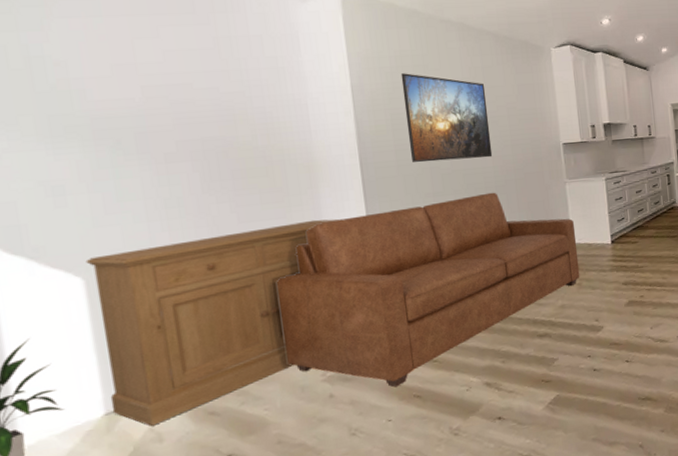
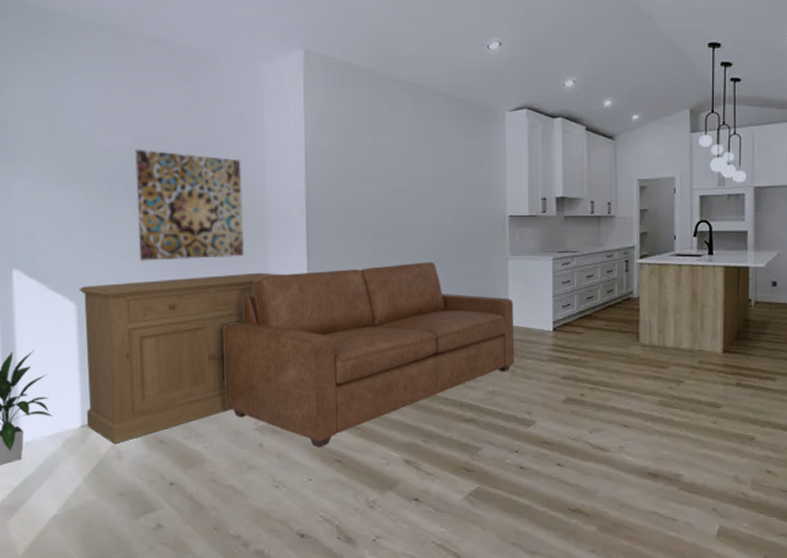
wall art: none [146,99,293,222] -> present [135,149,245,261]
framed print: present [400,73,493,163] -> none [351,133,434,225]

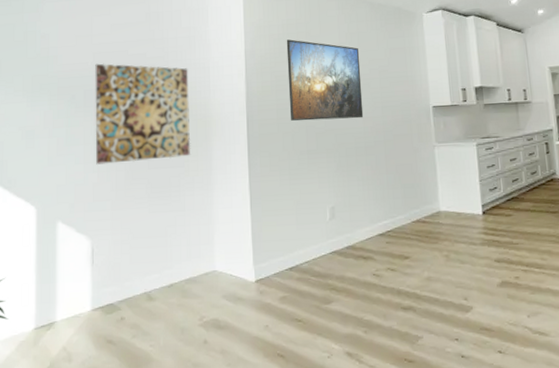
sideboard: present [79,272,285,444] -> none [39,170,228,345]
sofa: present [223,262,515,448] -> none [171,152,448,343]
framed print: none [351,133,434,225] -> present [286,39,364,121]

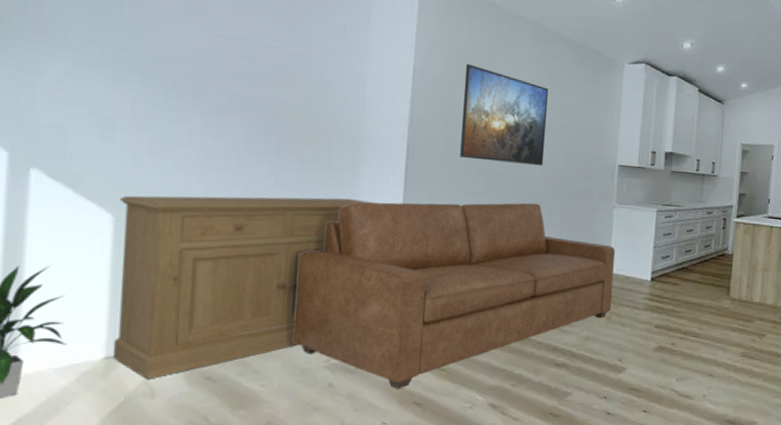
sideboard: none [39,170,228,345] -> present [112,195,377,379]
wall art: present [95,63,191,165] -> none [204,48,339,180]
sofa: none [171,152,448,343] -> present [294,202,616,389]

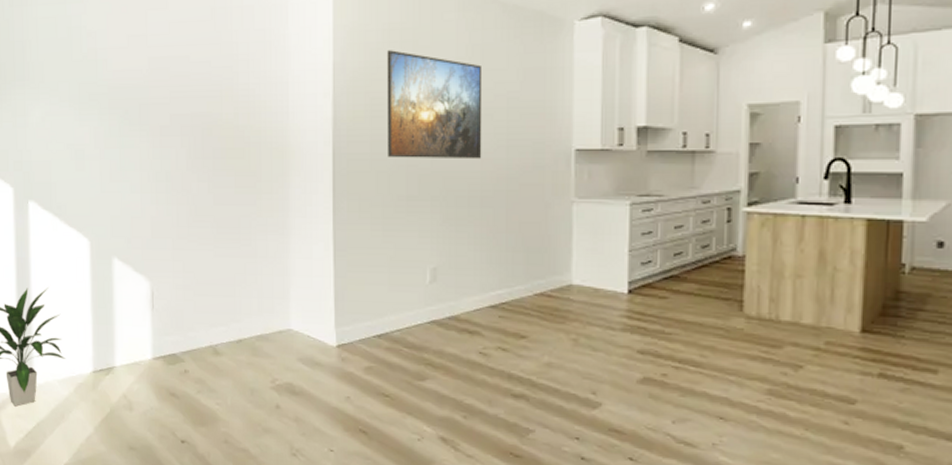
sideboard: present [112,195,377,379] -> none [92,211,308,393]
sofa: present [294,202,616,389] -> none [240,203,579,415]

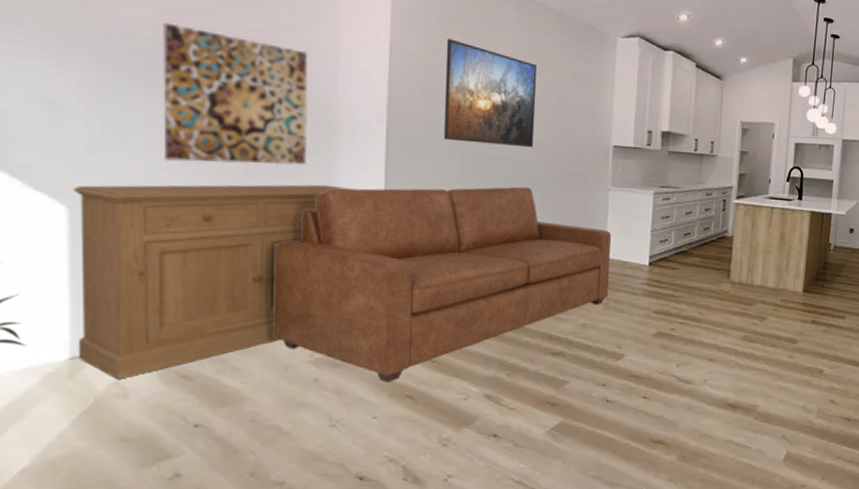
sideboard: none [92,211,308,393] -> present [73,184,357,379]
wall art: none [151,71,265,195] -> present [163,22,308,165]
sofa: none [240,203,579,415] -> present [274,186,612,383]

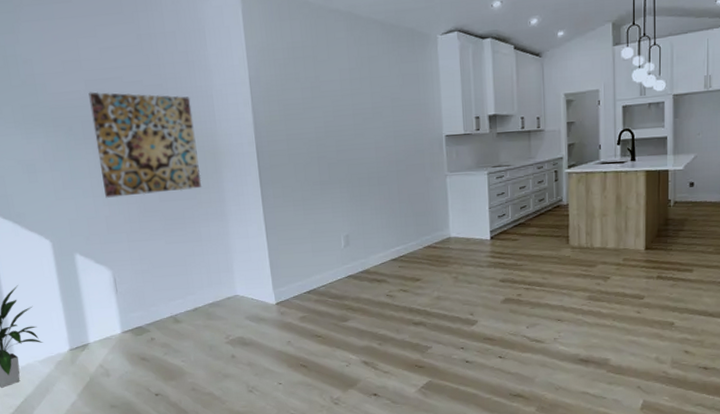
sideboard: present [73,184,357,379] -> none [52,201,241,363]
sofa: present [274,186,612,383] -> none [190,182,457,356]
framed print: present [443,39,538,148] -> none [292,64,376,152]

